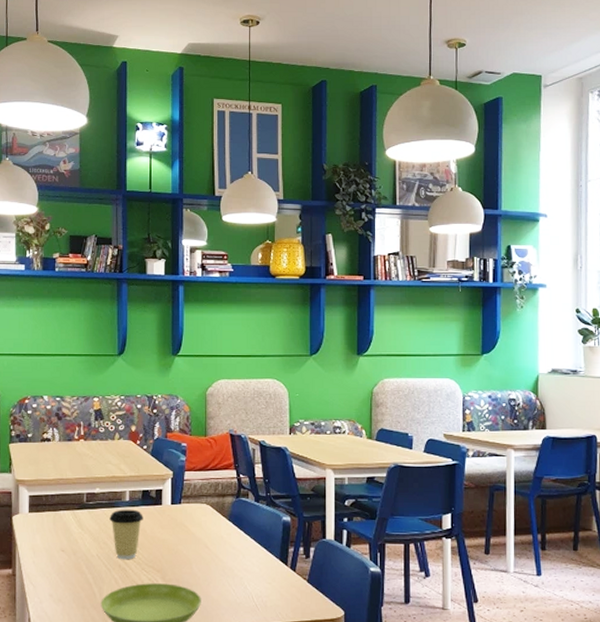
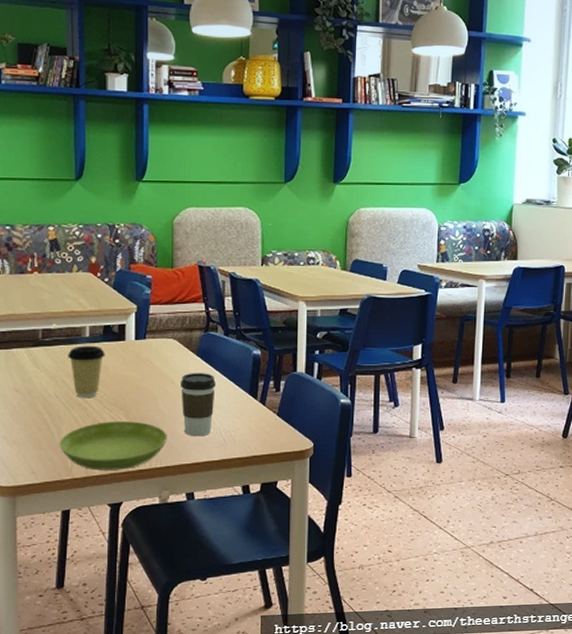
coffee cup: none [214,538,247,601] -> present [181,373,216,437]

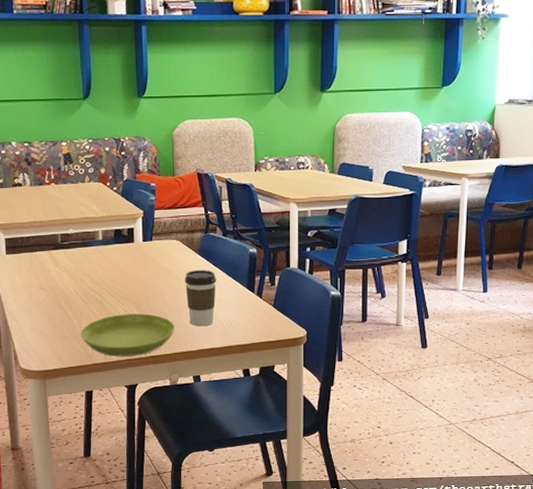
coffee cup: present [68,345,105,398] -> none [84,247,117,294]

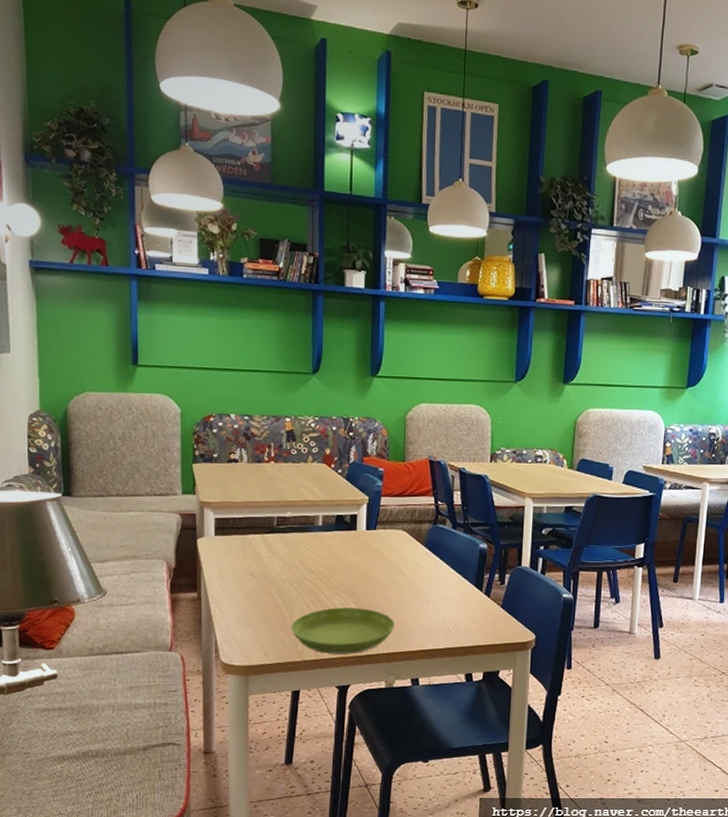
coffee cup: present [185,270,216,327] -> none [409,564,443,625]

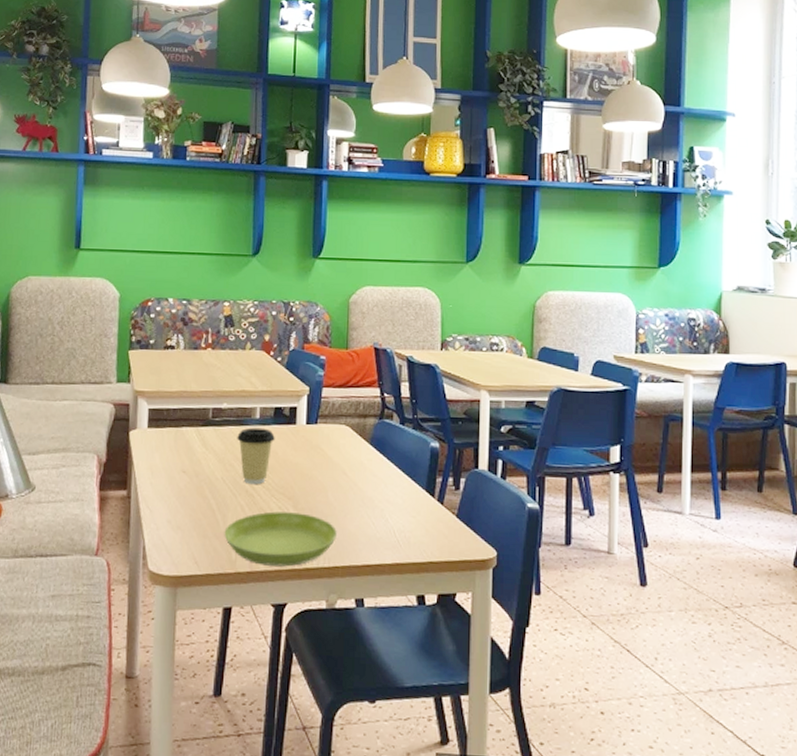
coffee cup: none [301,533,337,585] -> present [237,427,275,485]

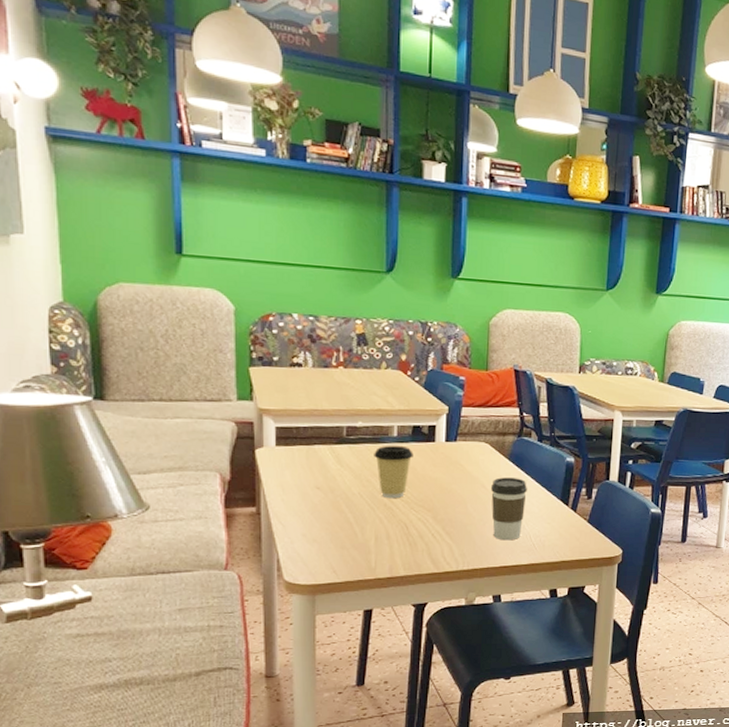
saucer: present [224,511,337,567] -> none [363,523,476,571]
coffee cup: none [352,463,390,535] -> present [491,477,527,541]

